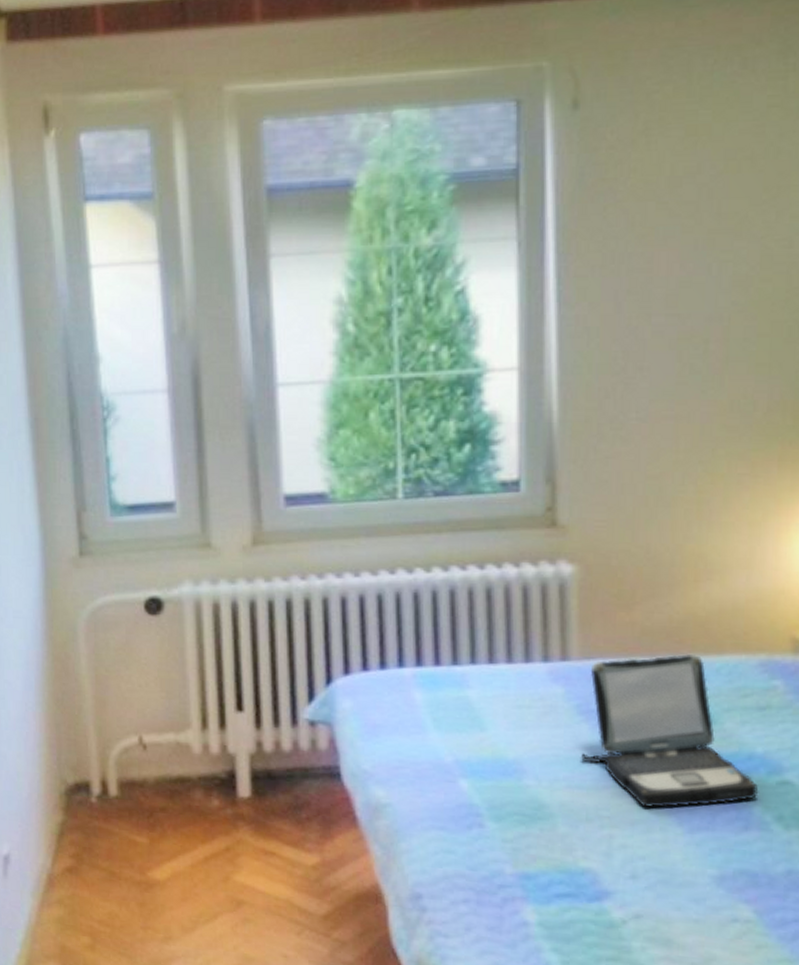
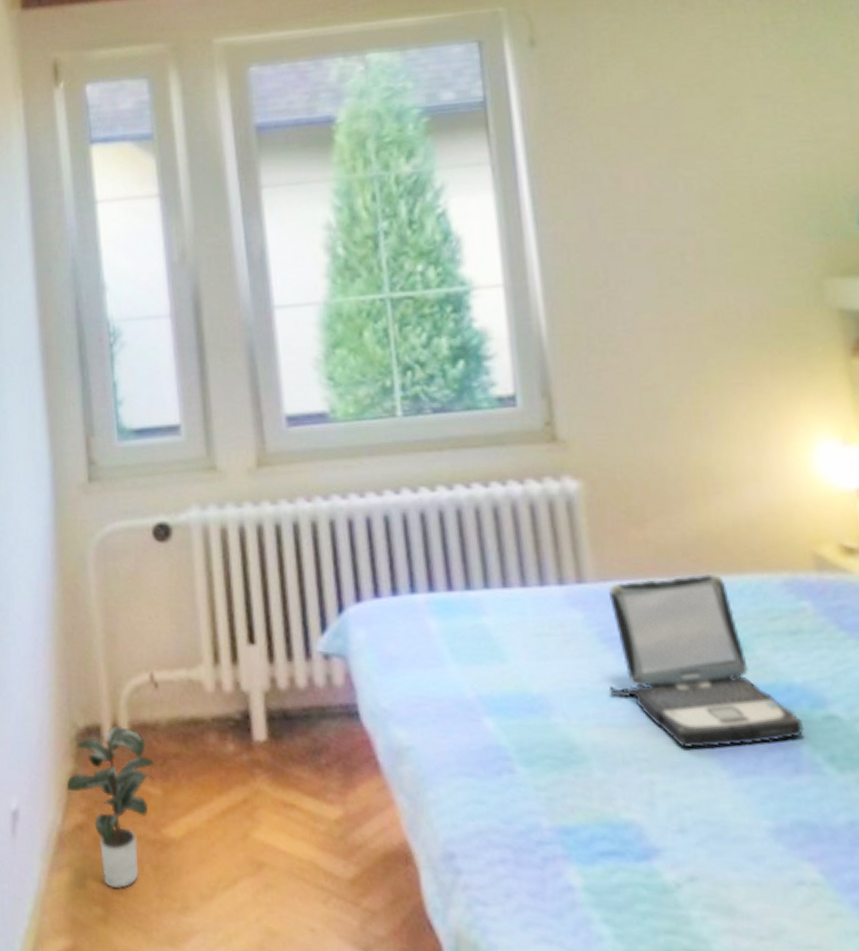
potted plant: none [56,783,144,922] -> present [66,726,157,889]

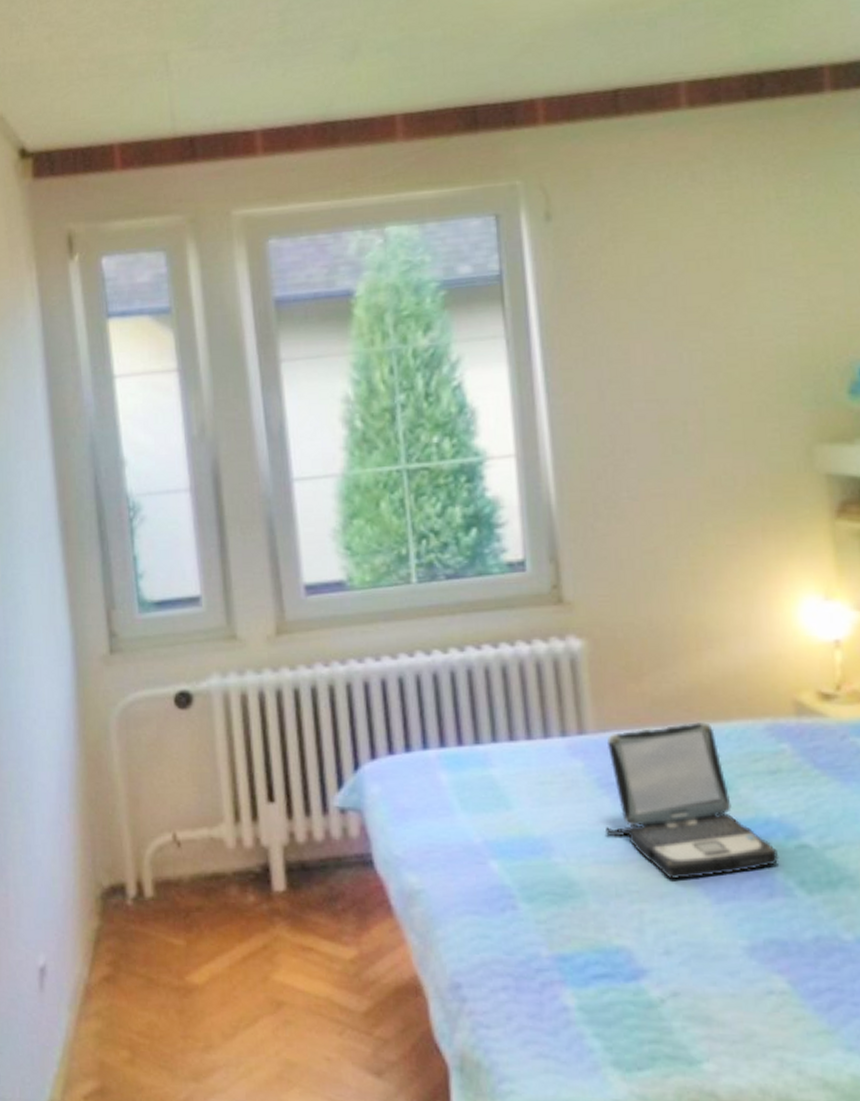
potted plant: present [66,726,157,889] -> none [92,884,180,1033]

